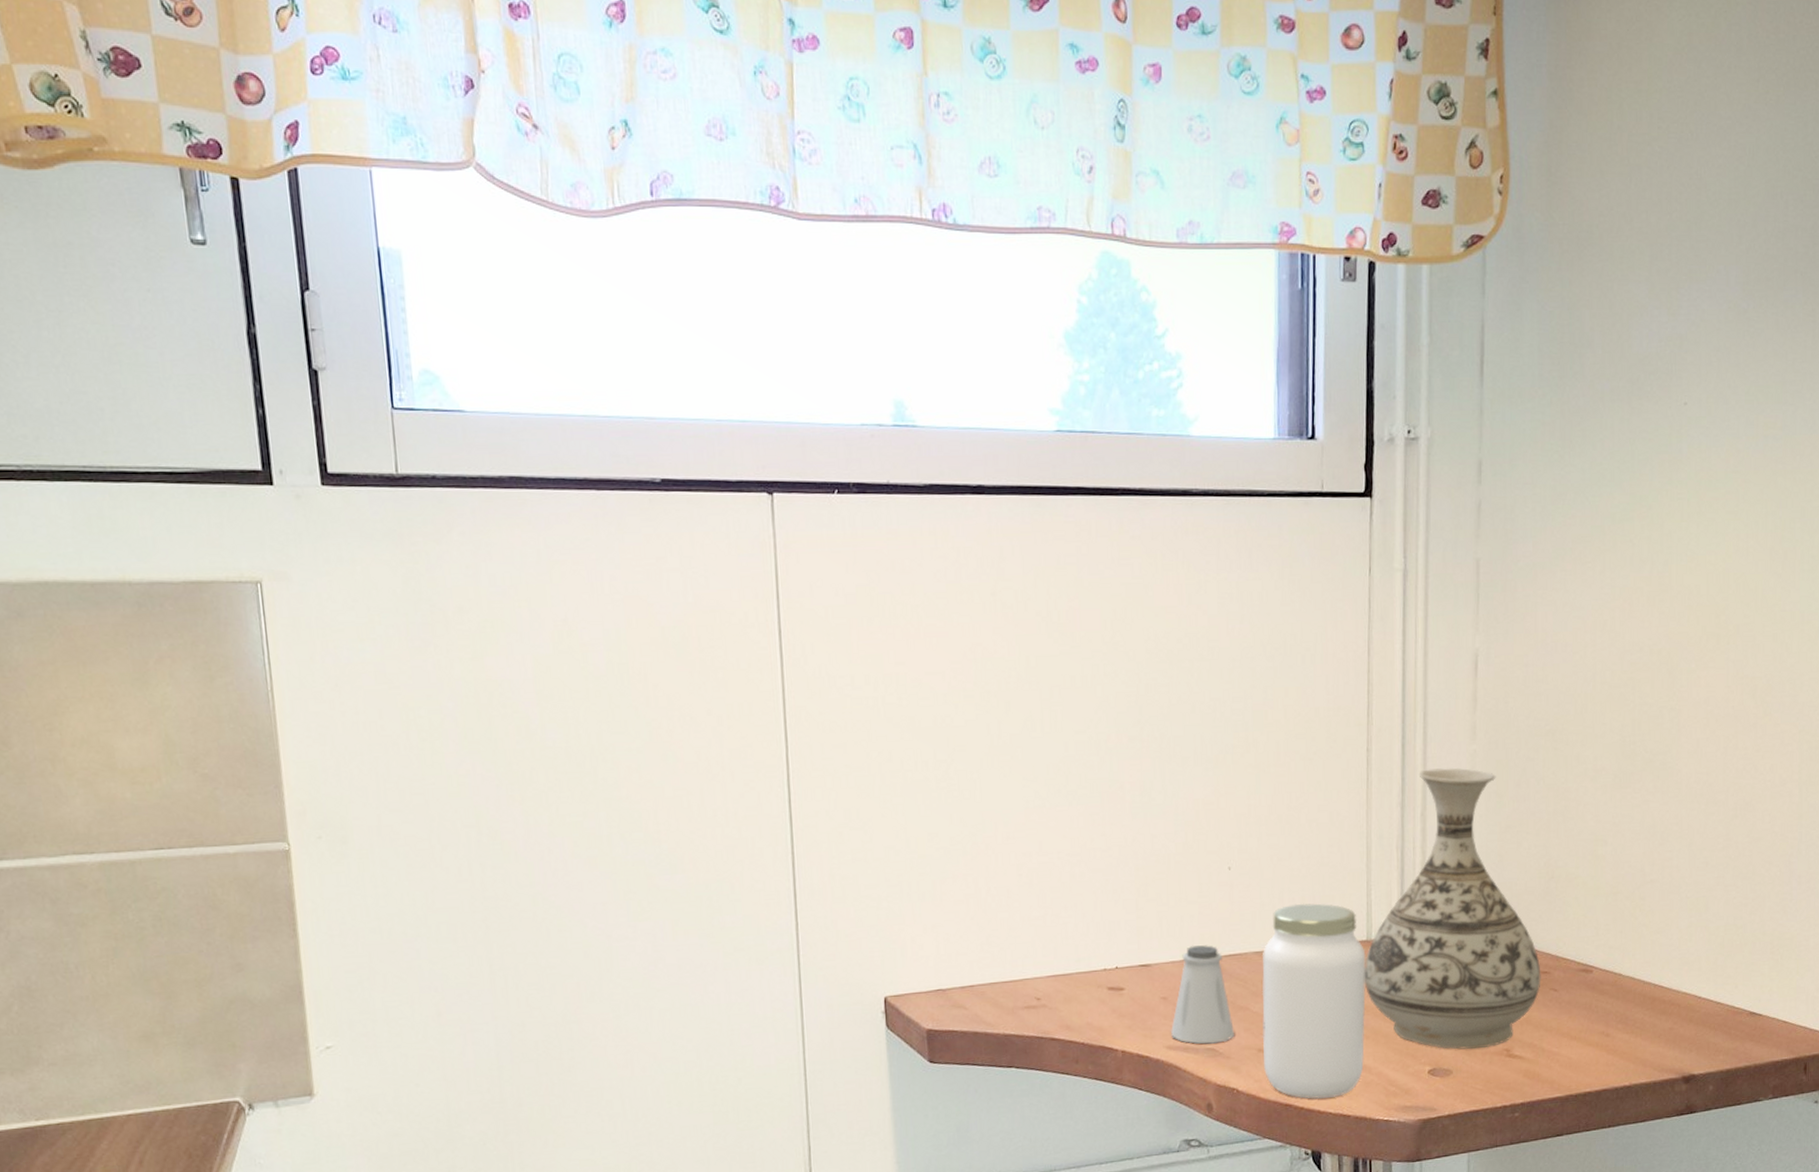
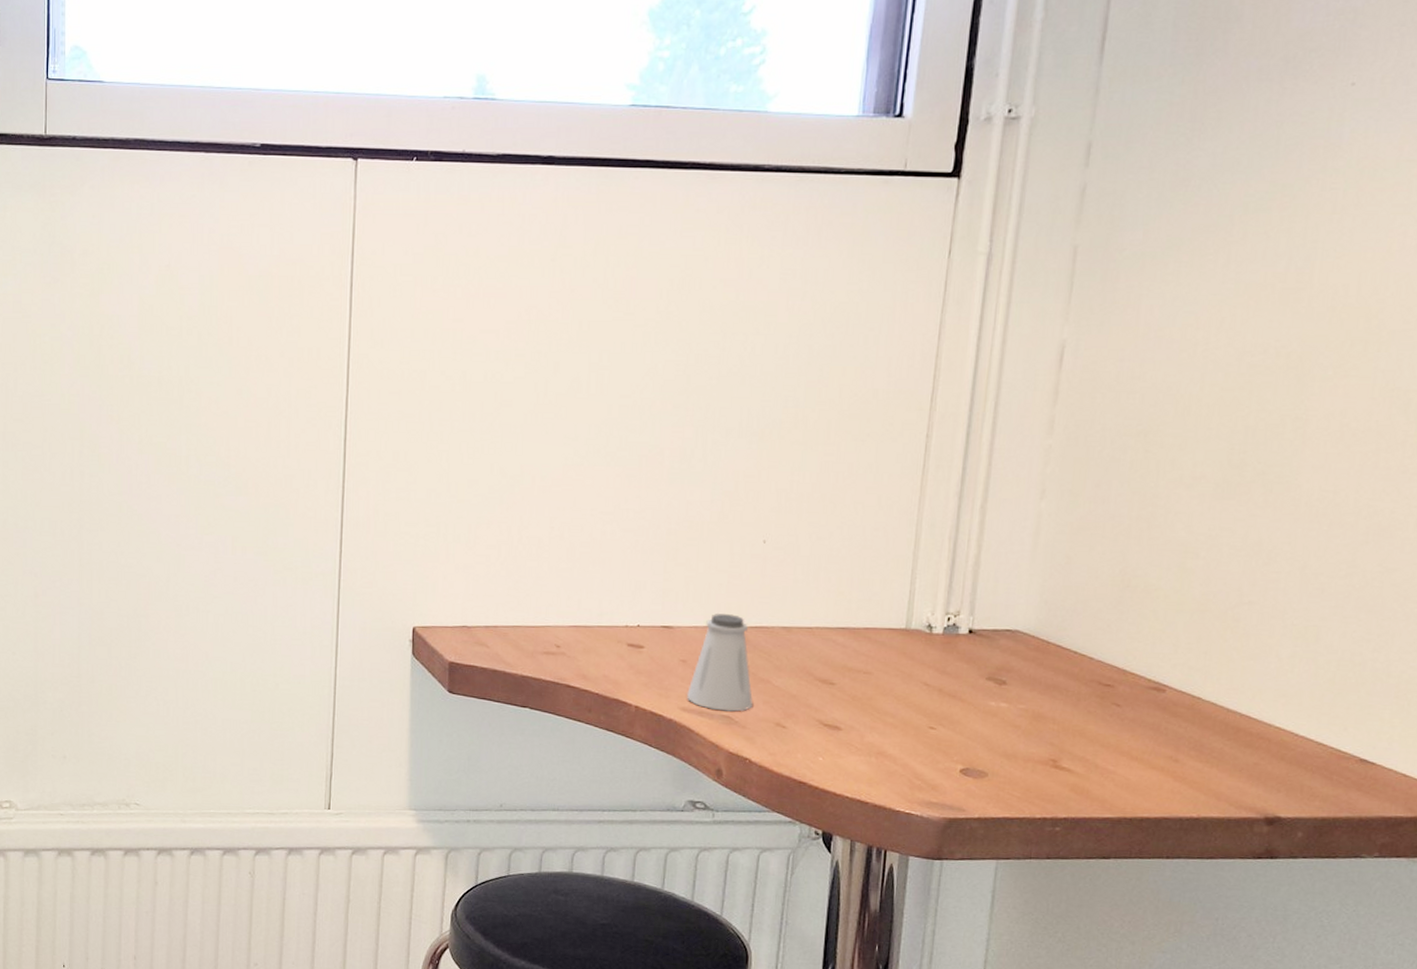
jar: present [1262,903,1366,1099] -> none [779,583,903,782]
vase: present [1364,767,1541,1050] -> none [898,461,1104,755]

